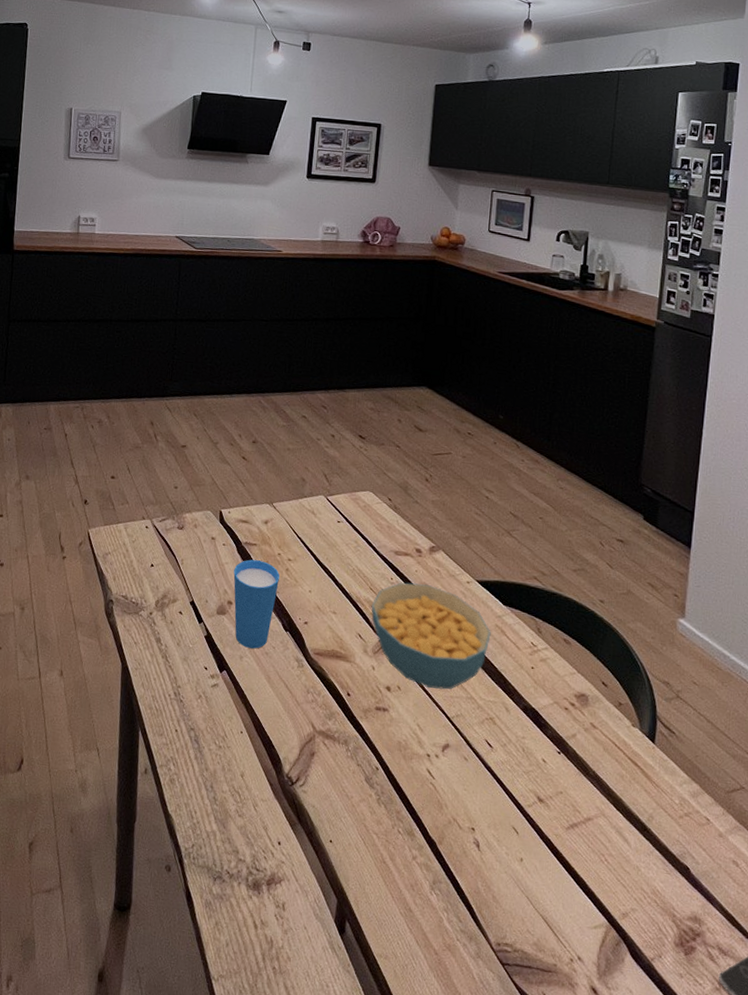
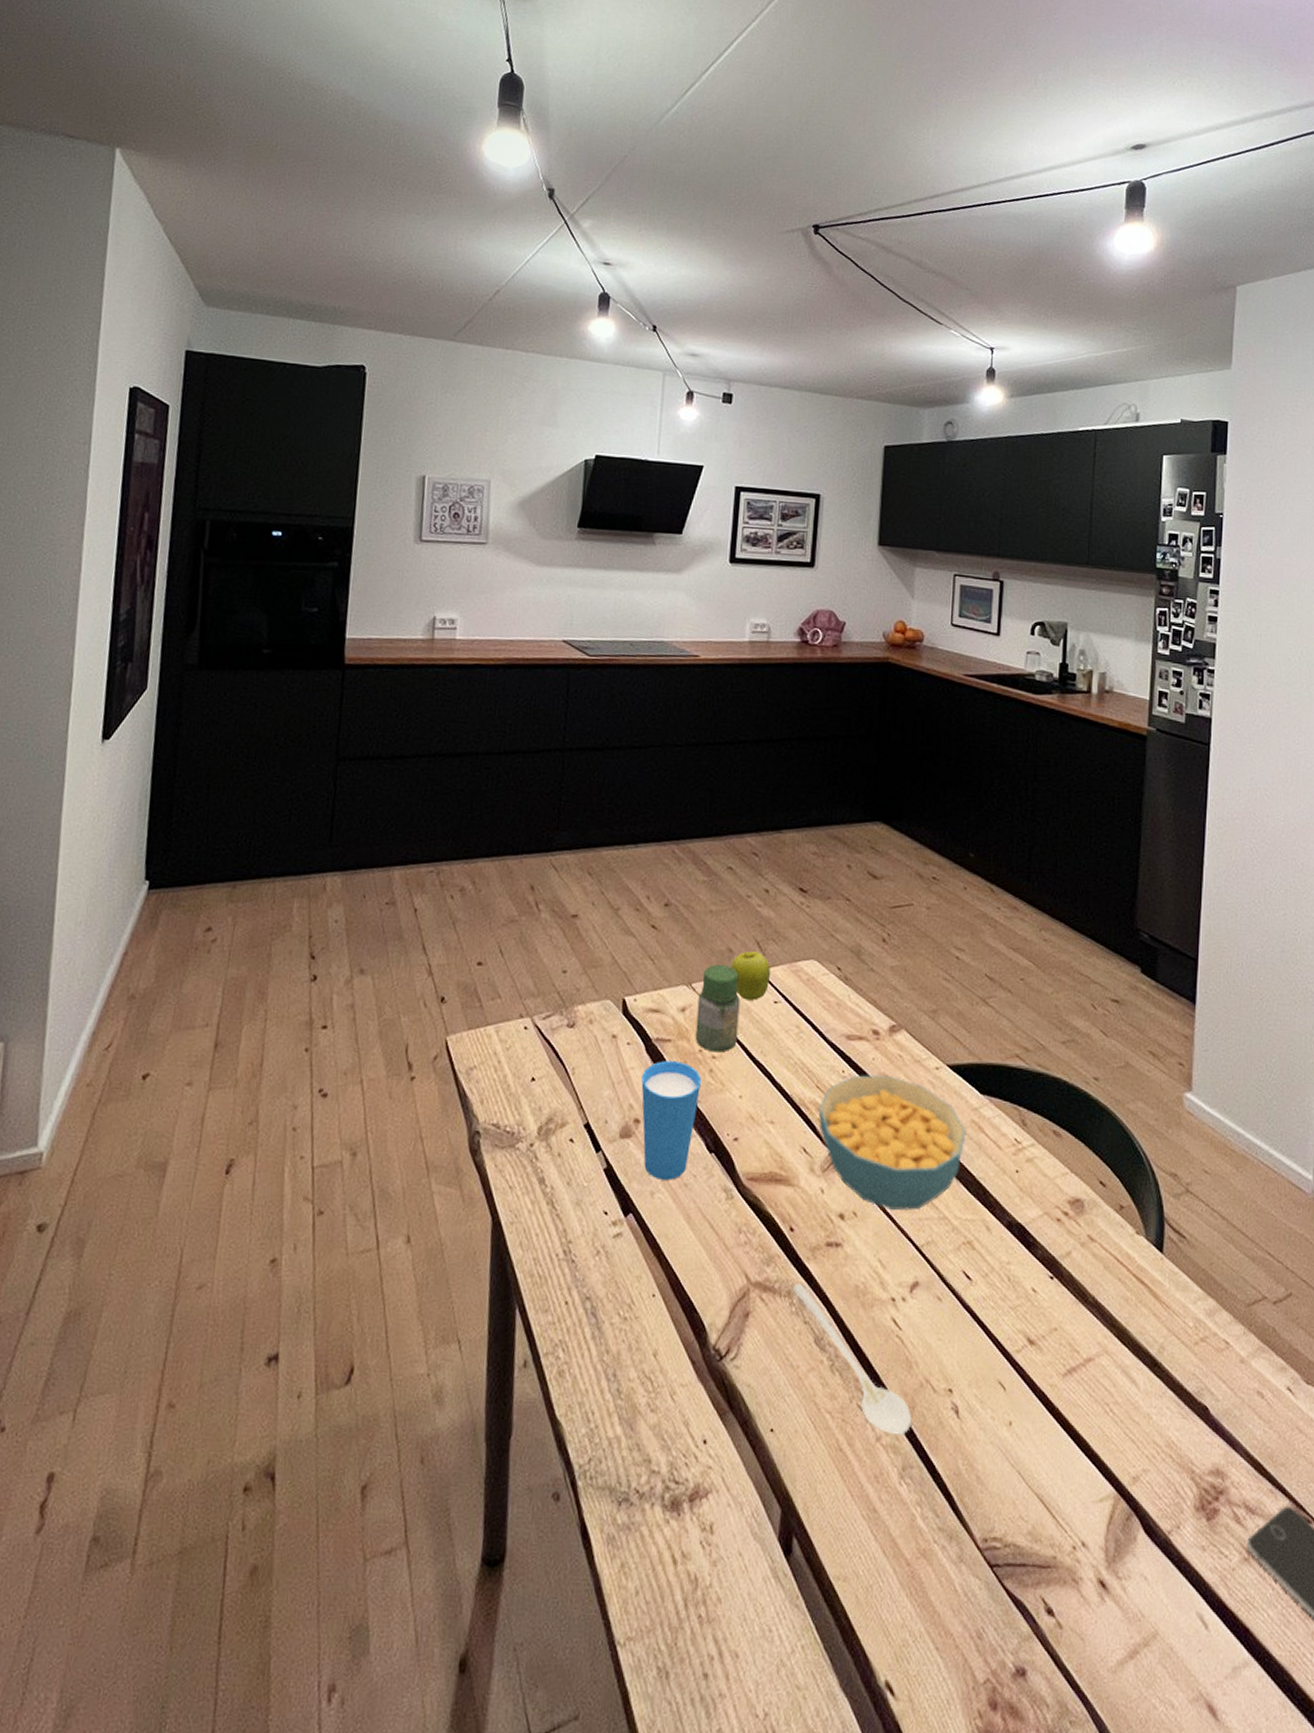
jar: none [275,489,311,557] -> present [695,963,740,1053]
fruit: none [304,481,336,519] -> present [731,951,771,1001]
stirrer: none [349,734,441,858] -> present [794,1282,911,1435]

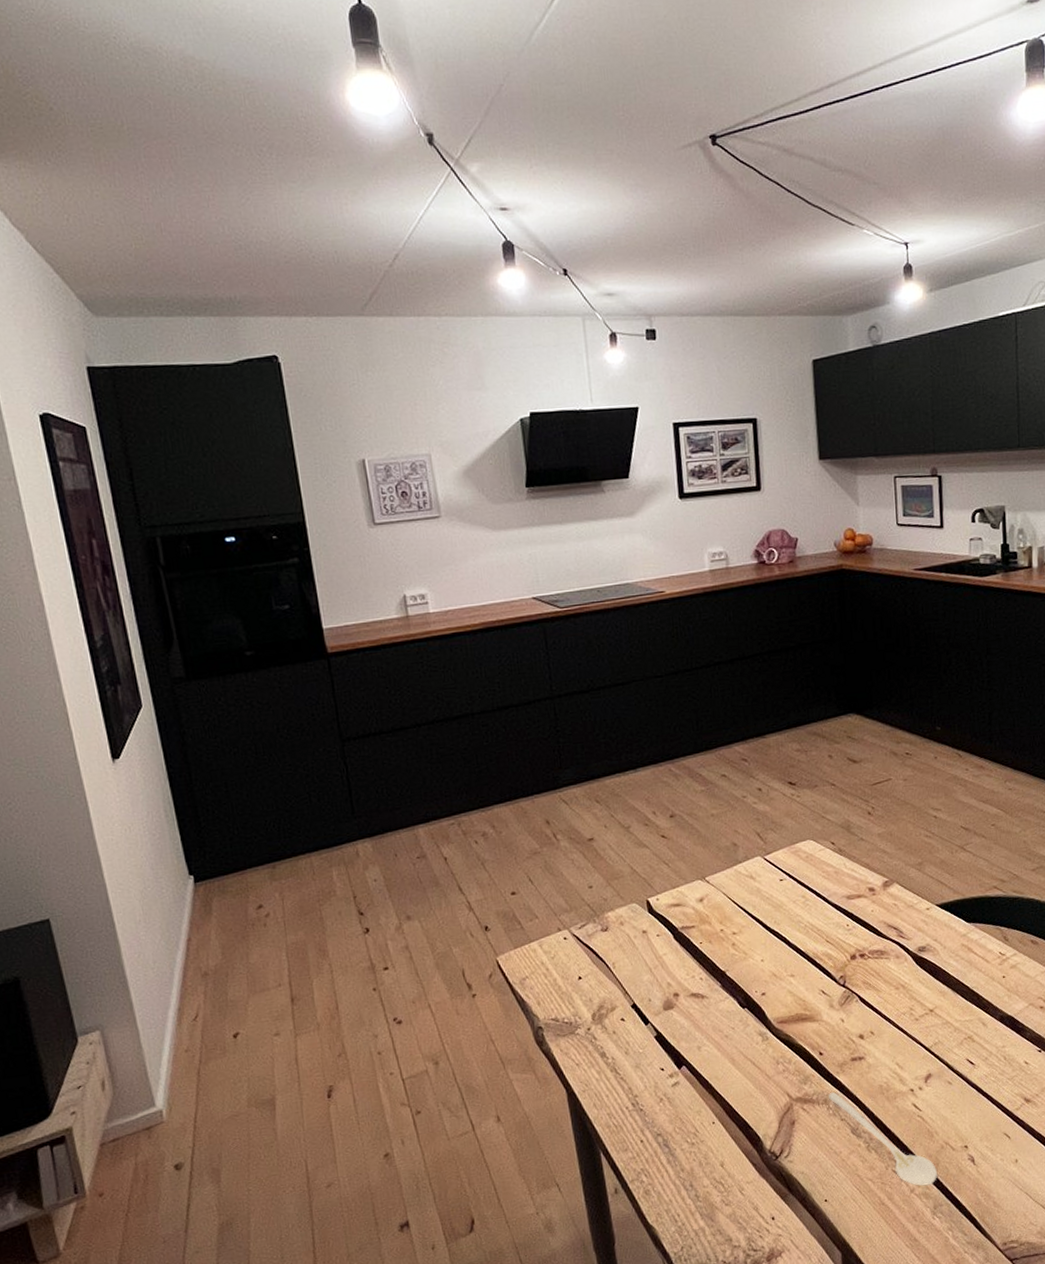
cup: present [641,1061,701,1180] -> none [674,941,727,1037]
jar: present [695,963,740,1053] -> none [712,857,753,930]
fruit: present [731,951,771,1001] -> none [737,842,774,883]
cereal bowl: present [818,1074,966,1211] -> none [830,921,958,1025]

